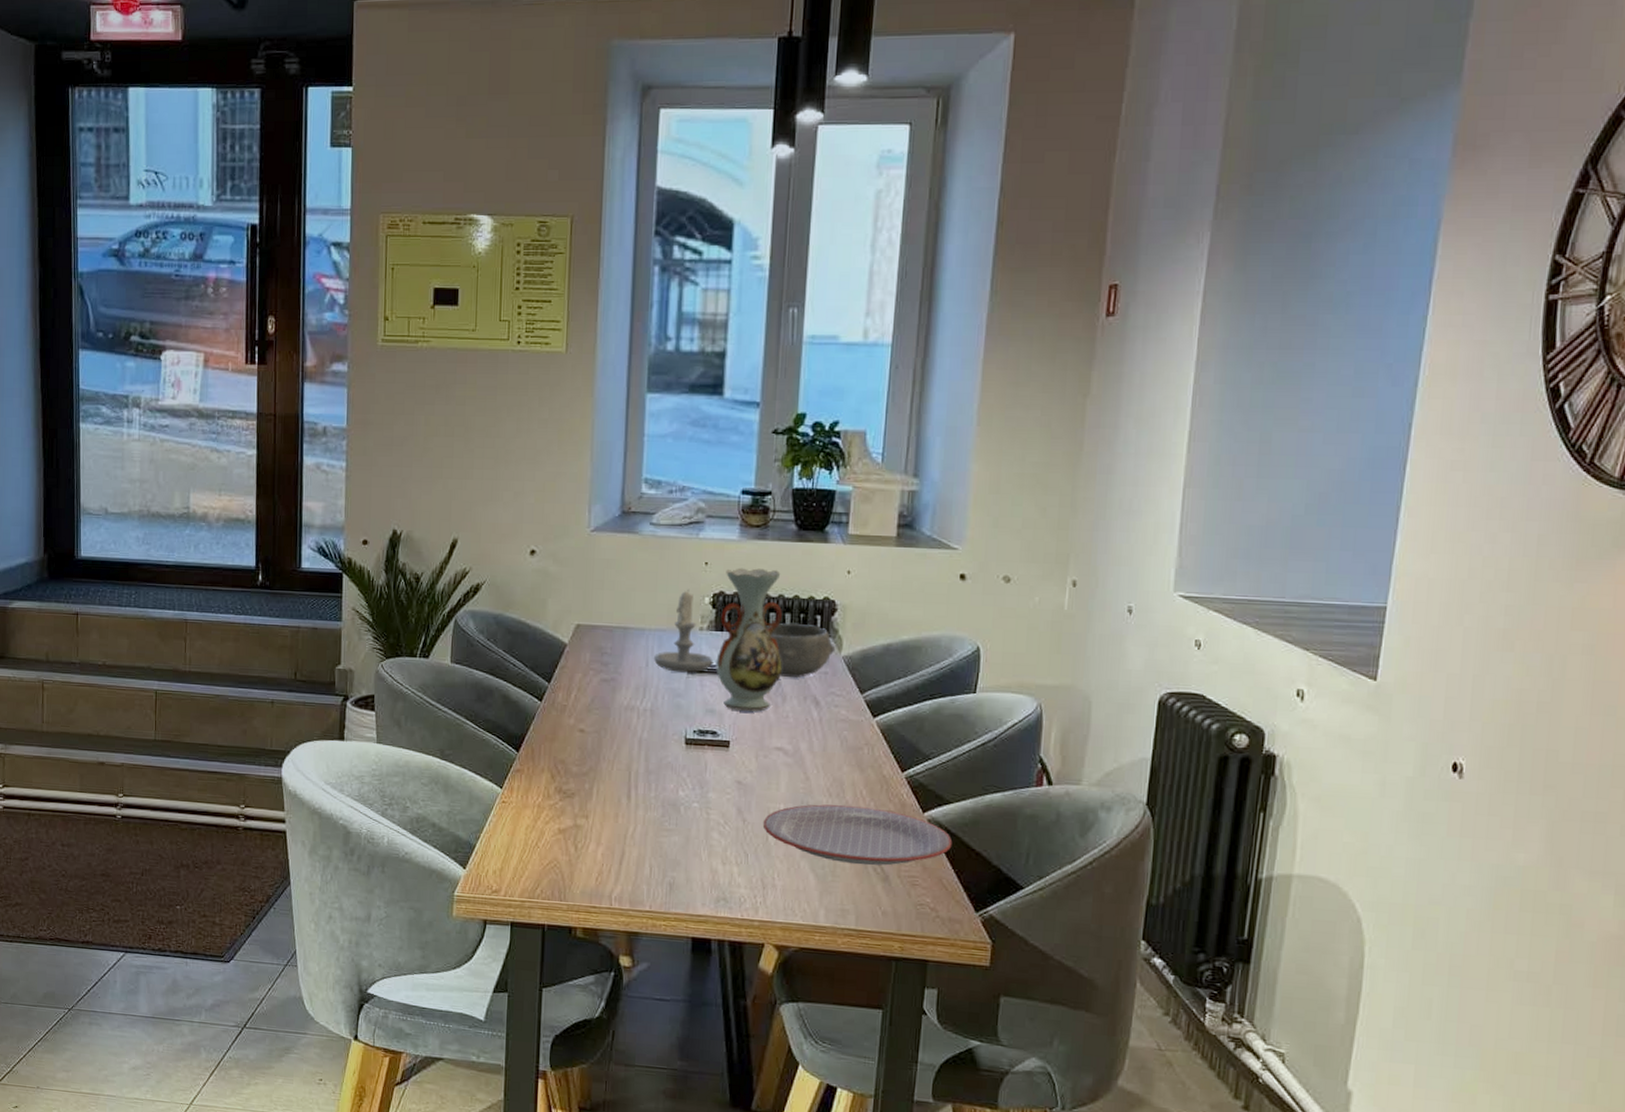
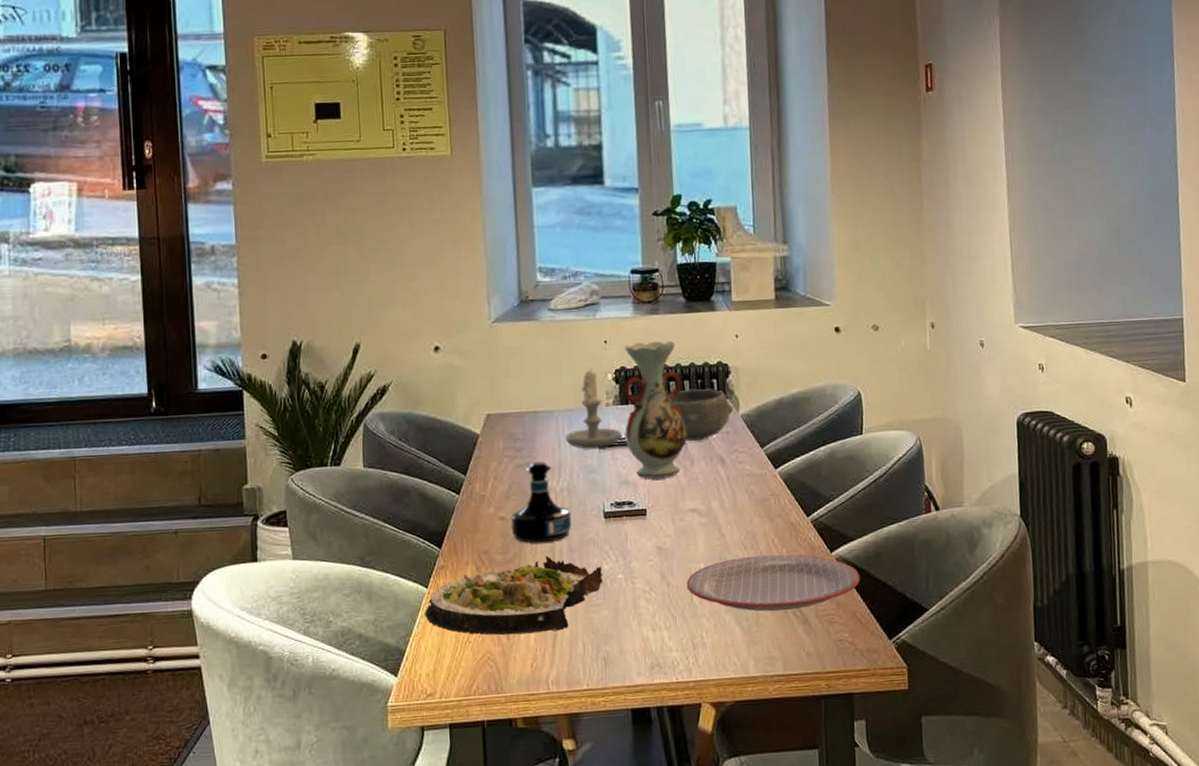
salad plate: none [497,774,677,850] -> present [425,555,603,636]
tequila bottle: none [589,678,652,761] -> present [510,461,572,543]

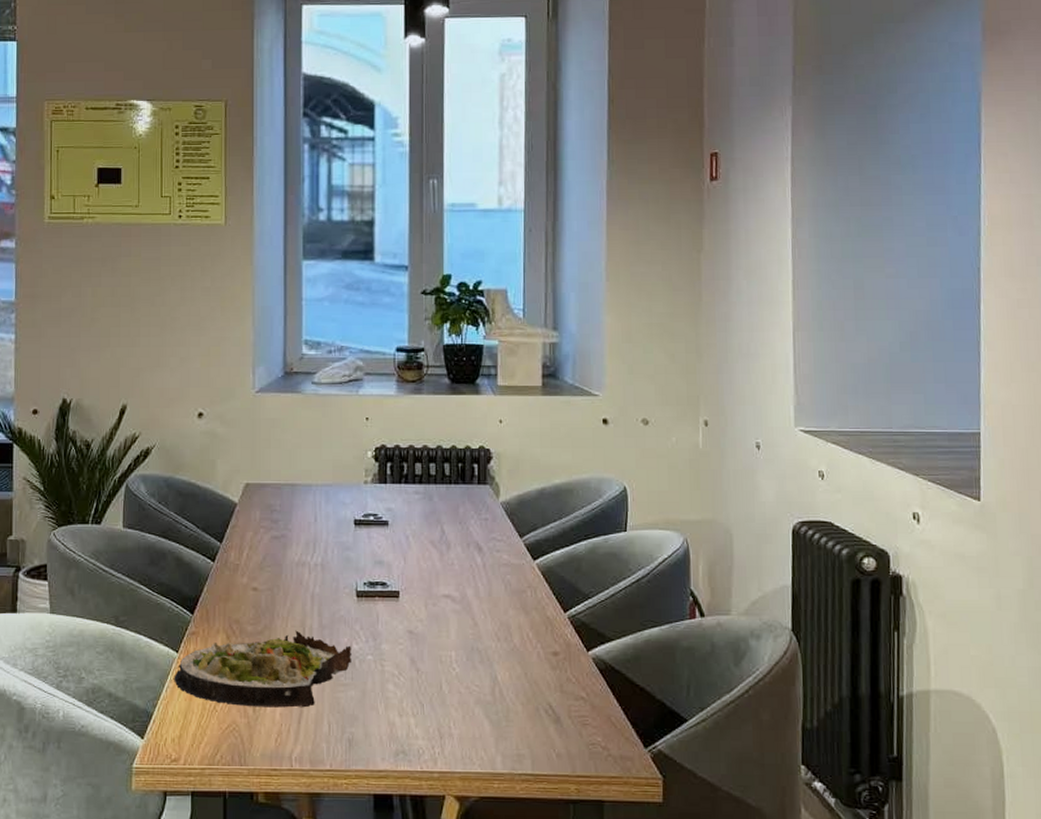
tequila bottle: present [510,461,572,543] -> none [263,535,324,617]
candle: present [564,367,622,449] -> none [321,444,379,526]
vase: present [624,341,687,479] -> none [382,421,444,560]
bowl: present [667,389,733,441] -> none [427,472,492,525]
plate: present [686,554,861,612] -> none [436,648,617,708]

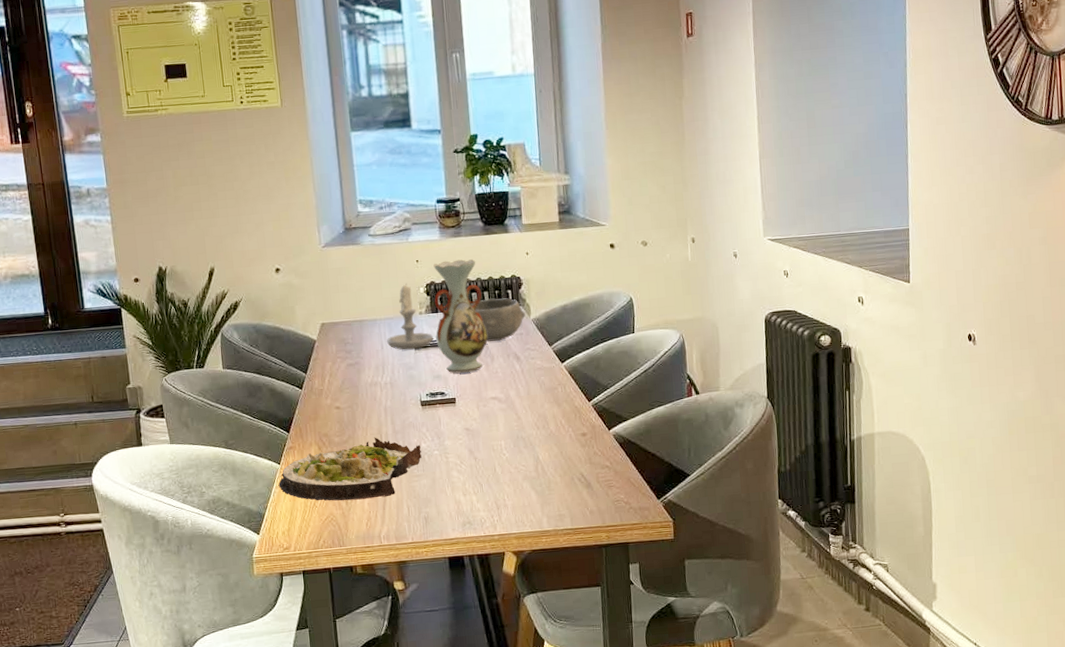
candle: none [321,444,379,526] -> present [386,283,434,350]
vase: none [382,421,444,560] -> present [433,259,488,373]
bowl: none [427,472,492,525] -> present [470,298,525,342]

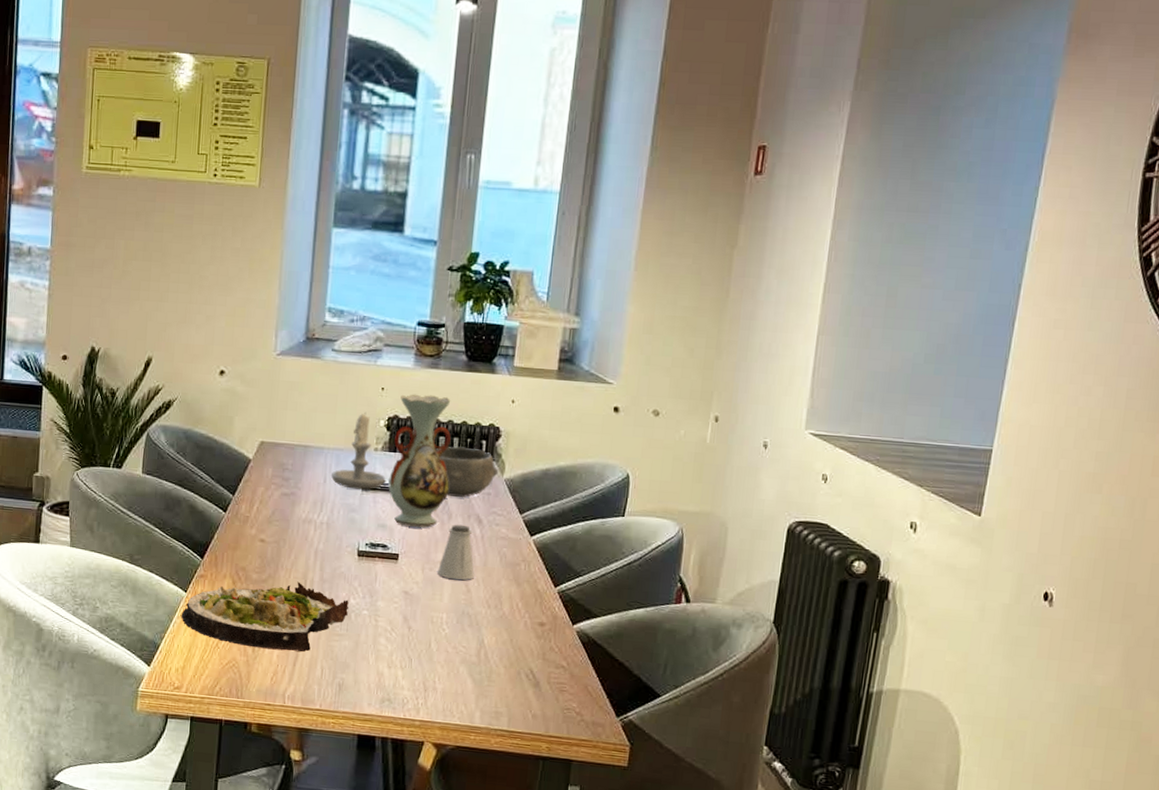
saltshaker: none [490,363,521,411] -> present [437,524,474,581]

